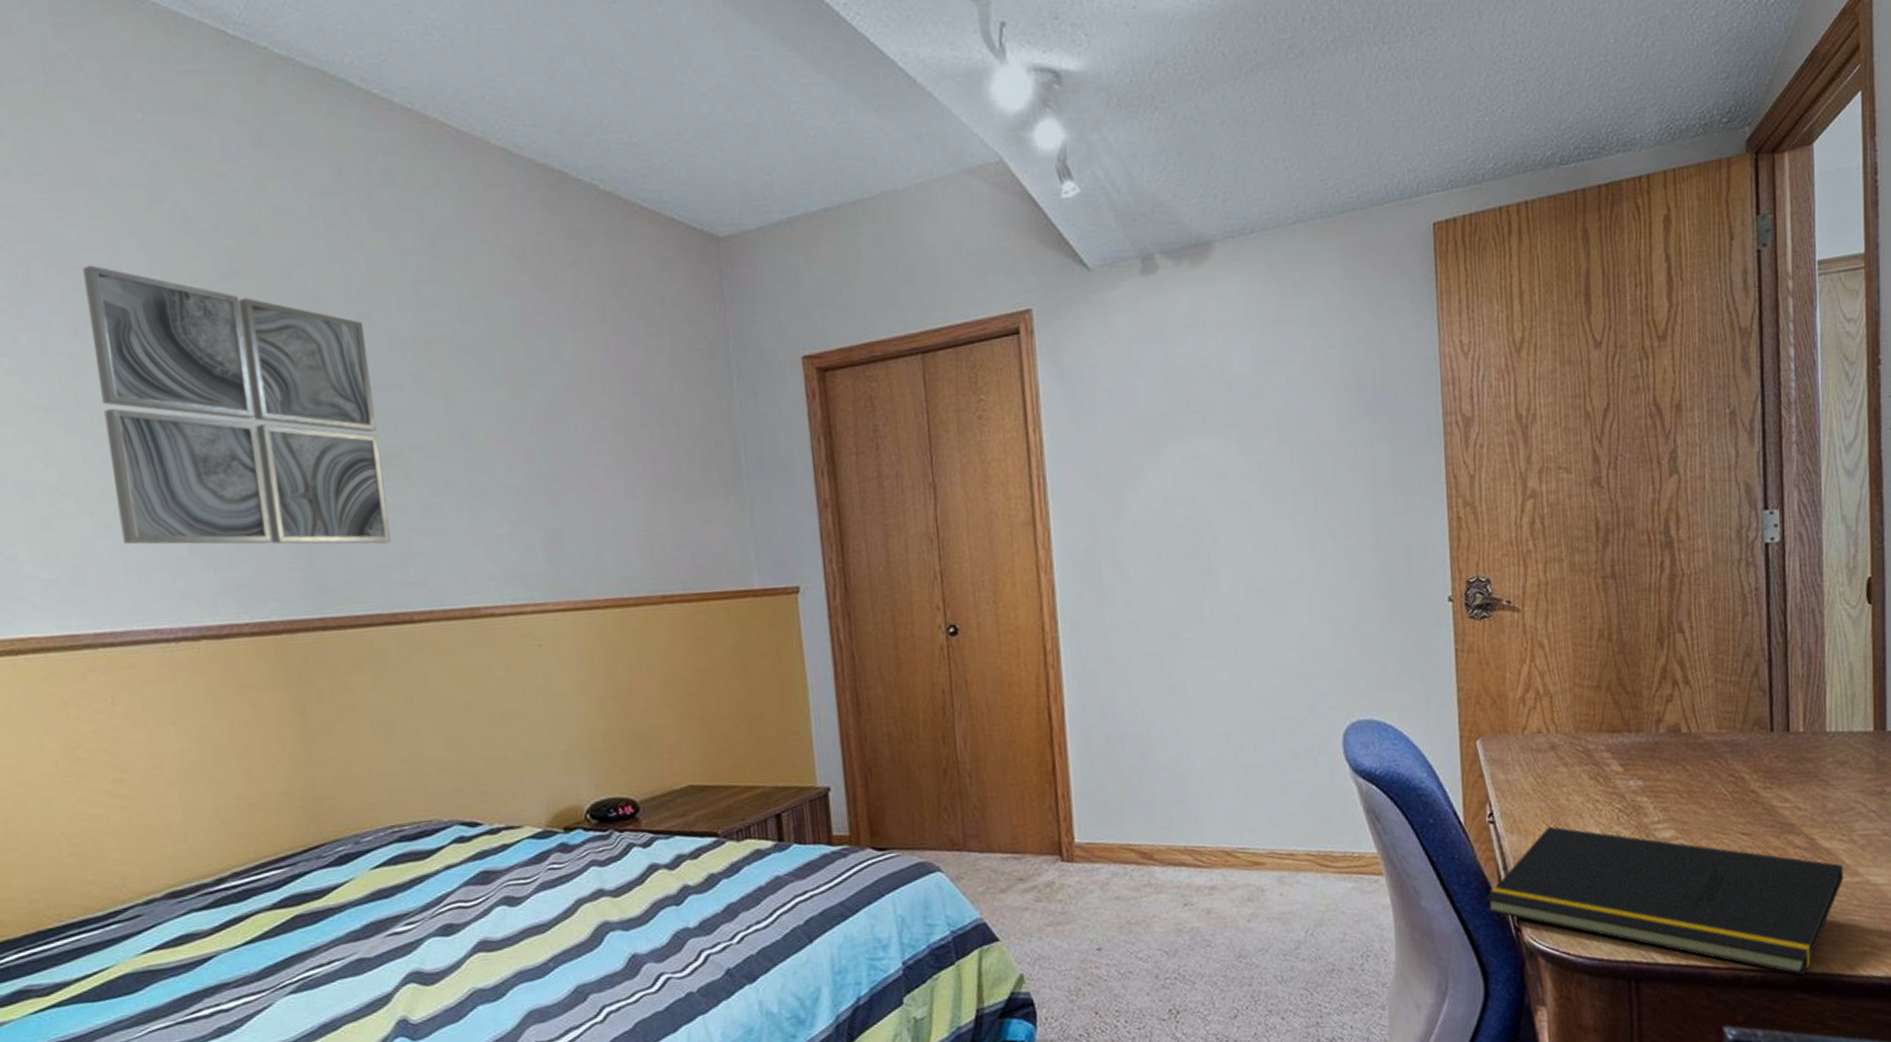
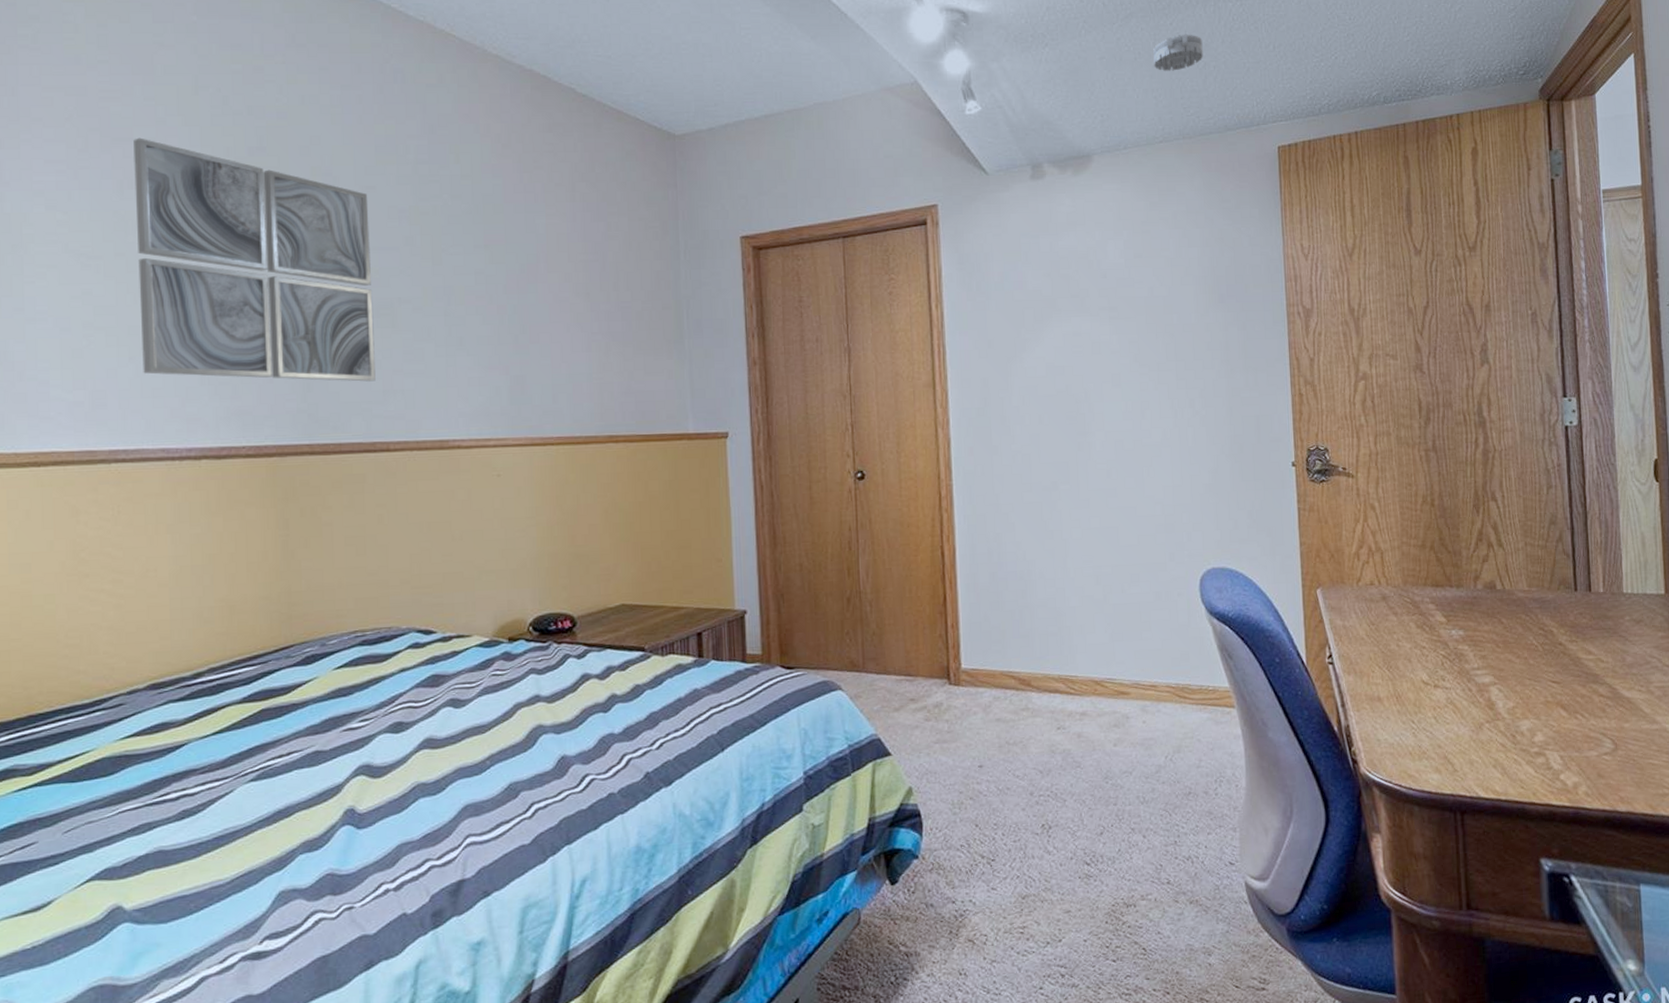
smoke detector: none [1284,88,1344,136] -> present [1153,34,1203,71]
notepad: present [1485,826,1844,976] -> none [1325,669,1643,814]

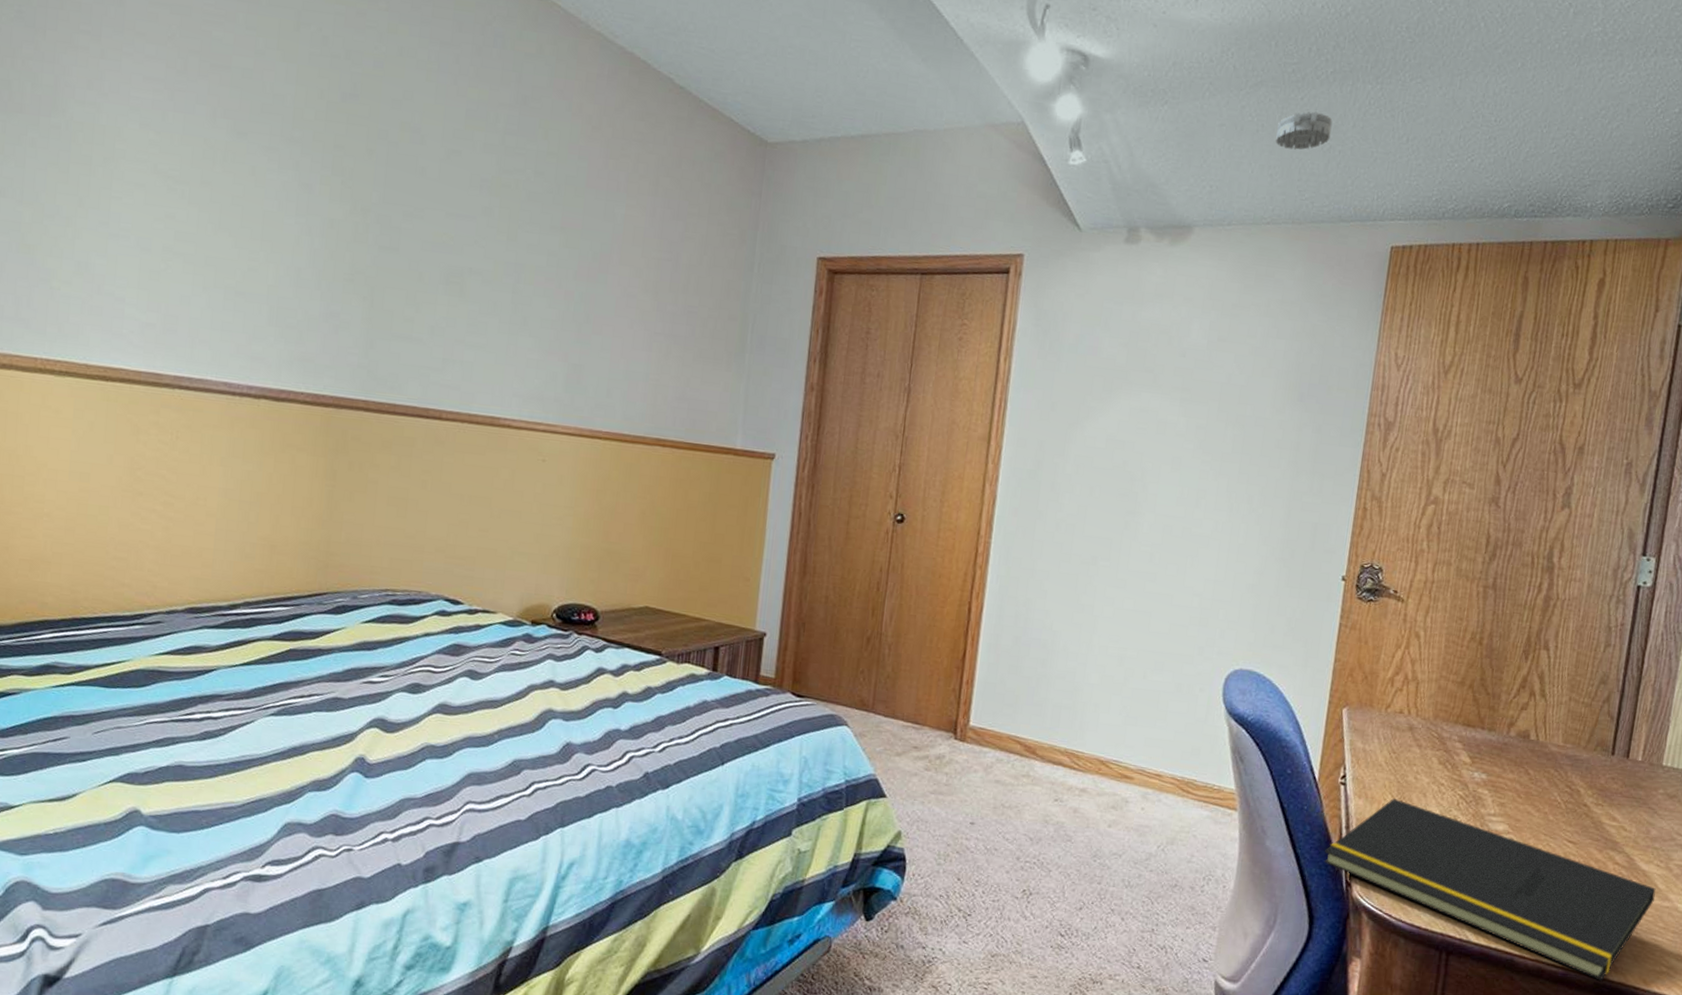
wall art: present [133,137,376,382] -> none [215,67,453,348]
notepad: none [1325,669,1643,814] -> present [1323,798,1656,981]

